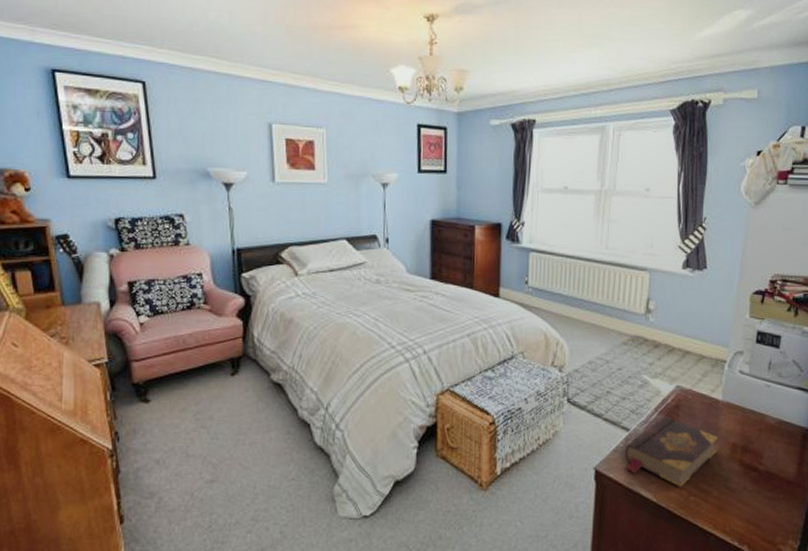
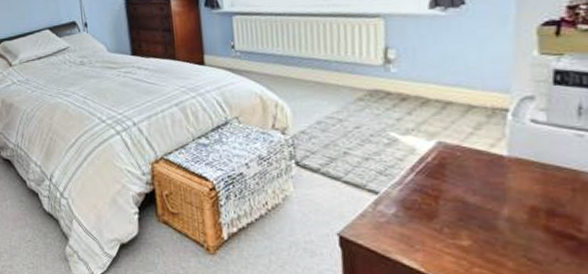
book: present [624,415,719,487] -> none [374,176,508,257]

